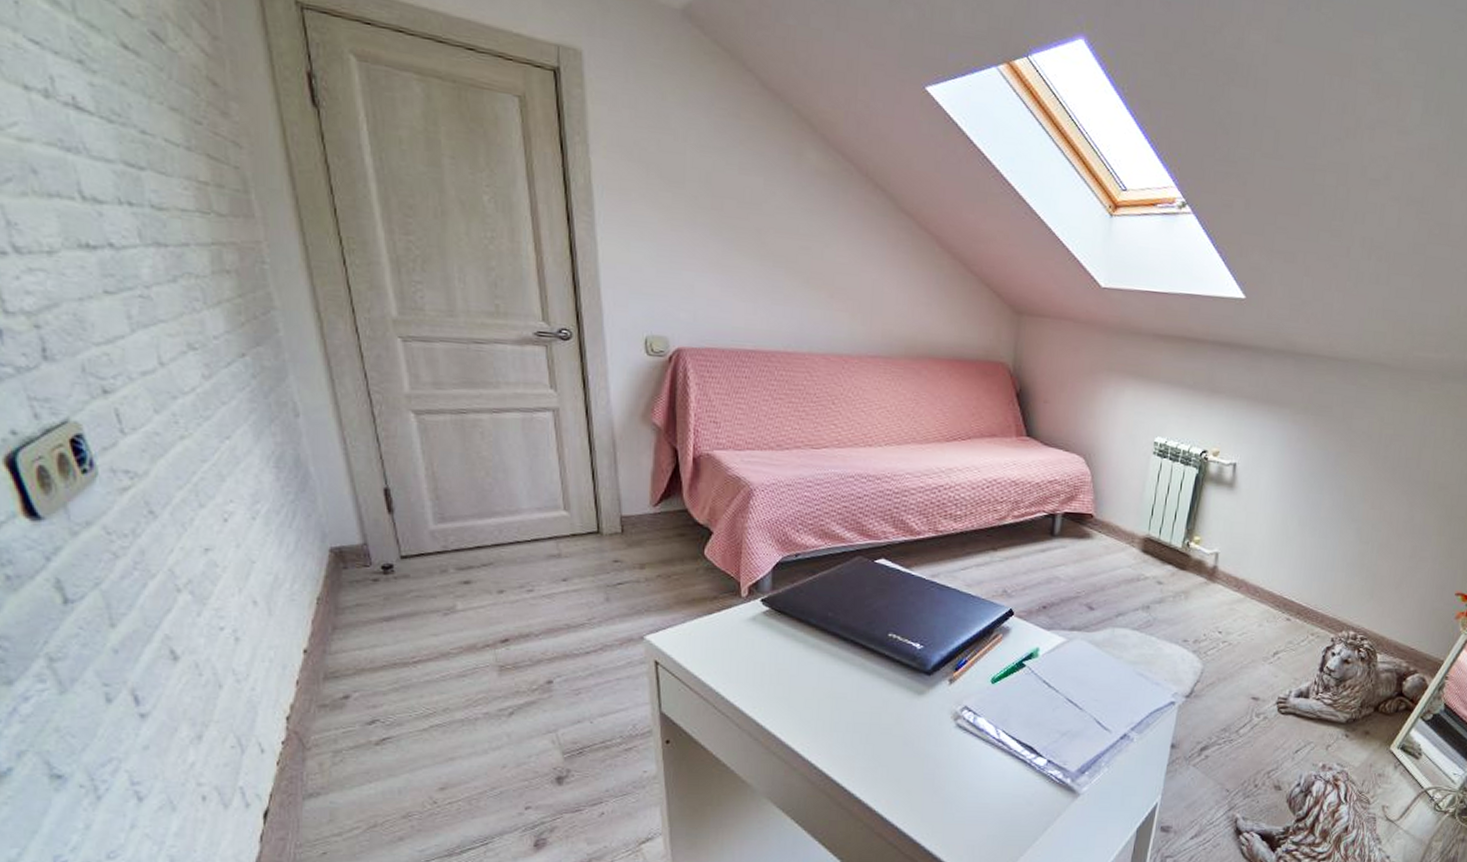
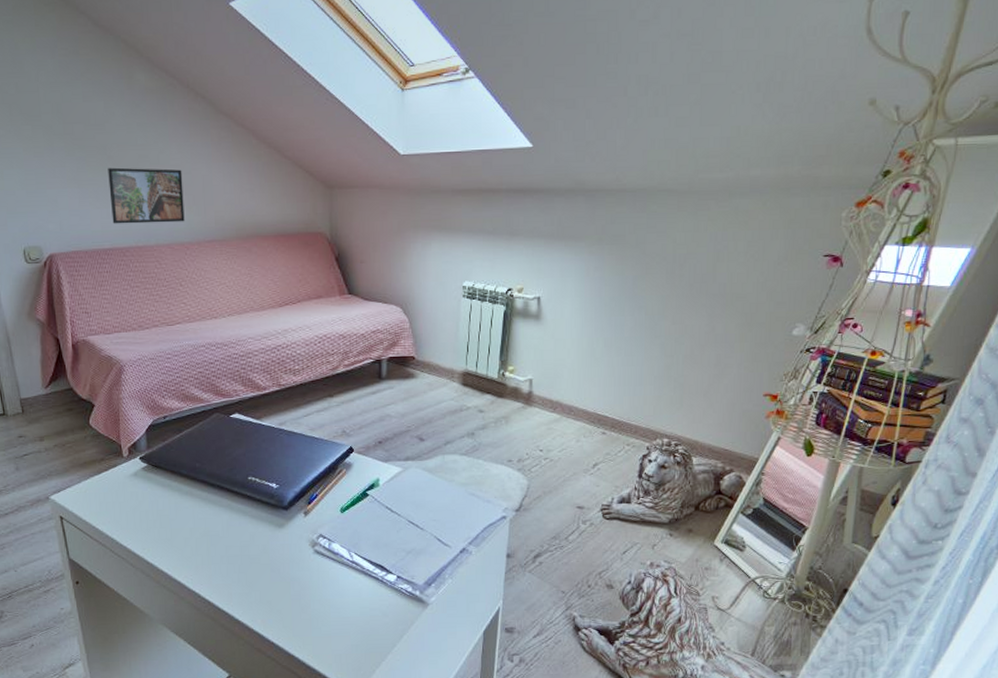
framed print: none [758,255,849,331] -> present [108,167,185,224]

